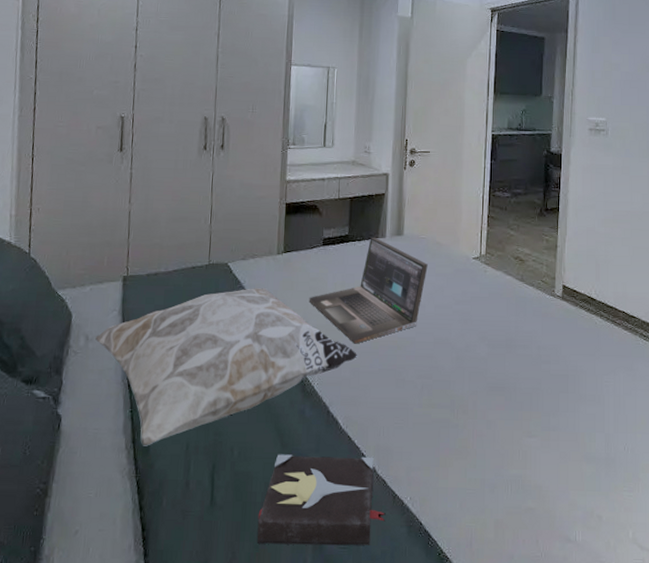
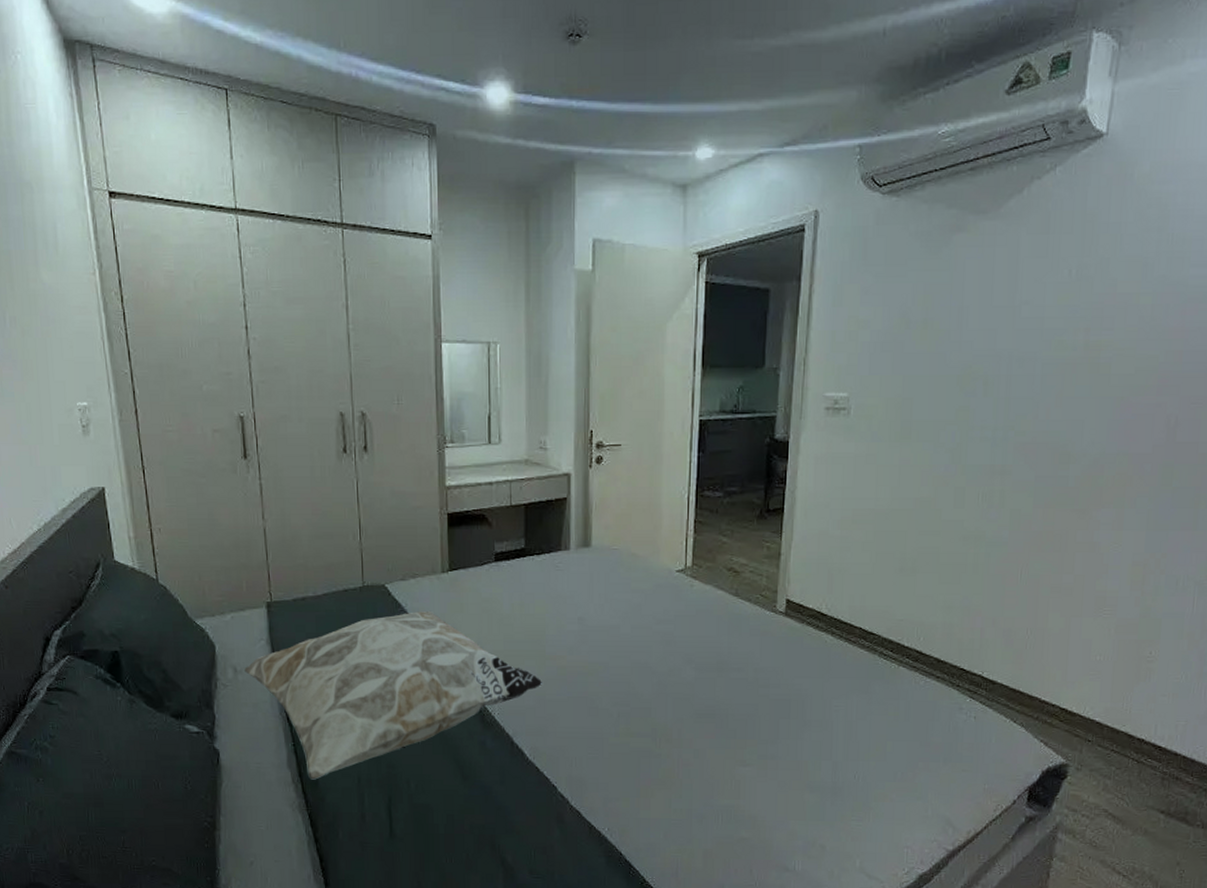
hardback book: present [257,454,386,546] -> none [442,786,581,875]
laptop: present [309,237,428,344] -> none [482,549,622,670]

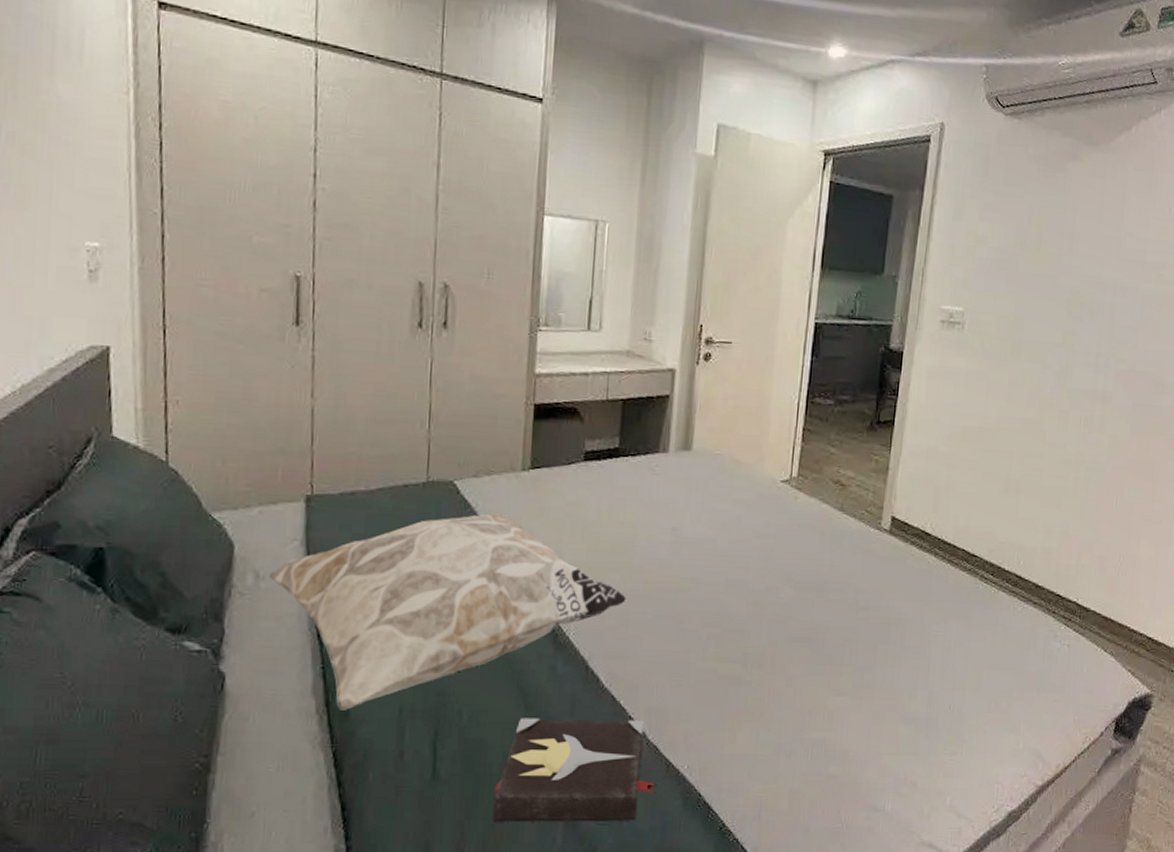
hardback book: none [442,786,581,875] -> present [493,718,657,822]

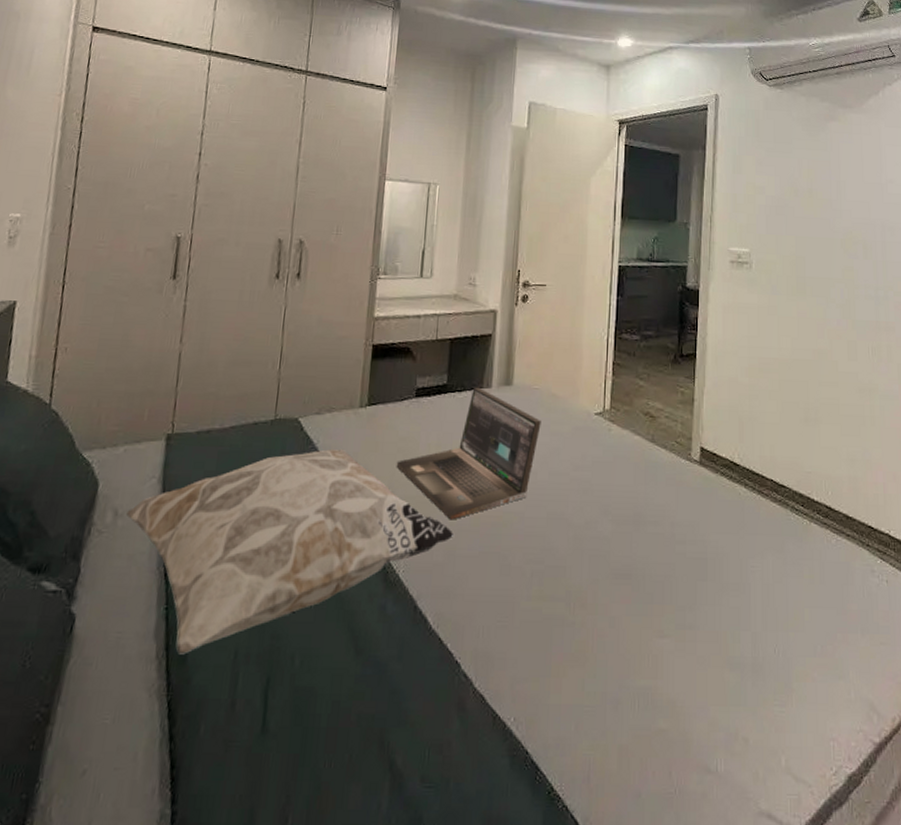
hardback book: present [493,718,657,822] -> none [319,663,483,784]
laptop: none [564,451,722,585] -> present [396,387,541,520]

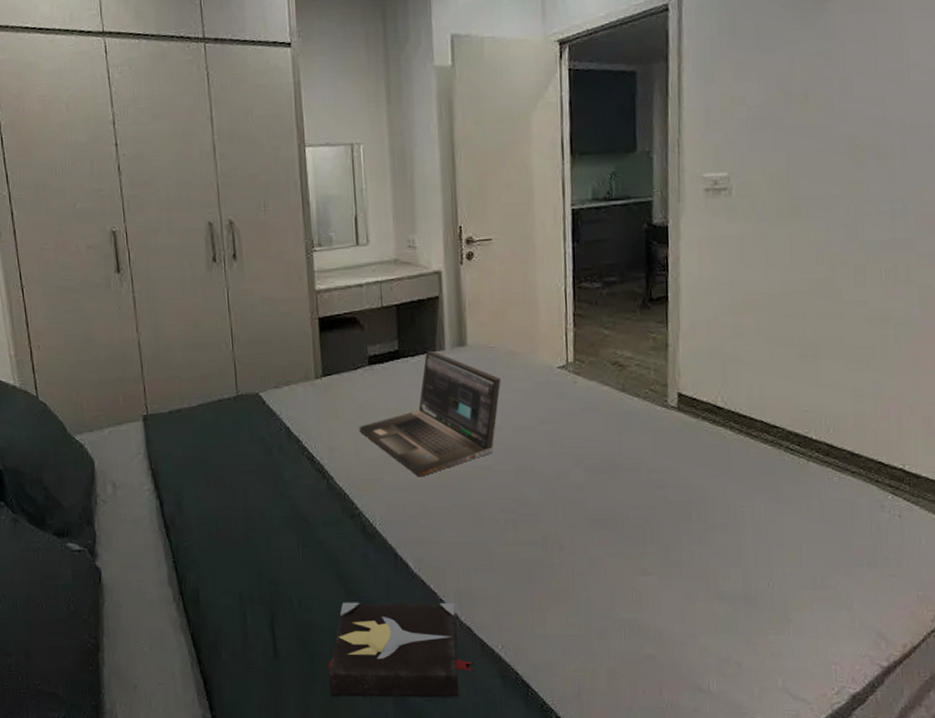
decorative pillow: present [126,448,455,655] -> none [123,418,425,598]
hardback book: none [319,663,483,784] -> present [328,602,475,698]

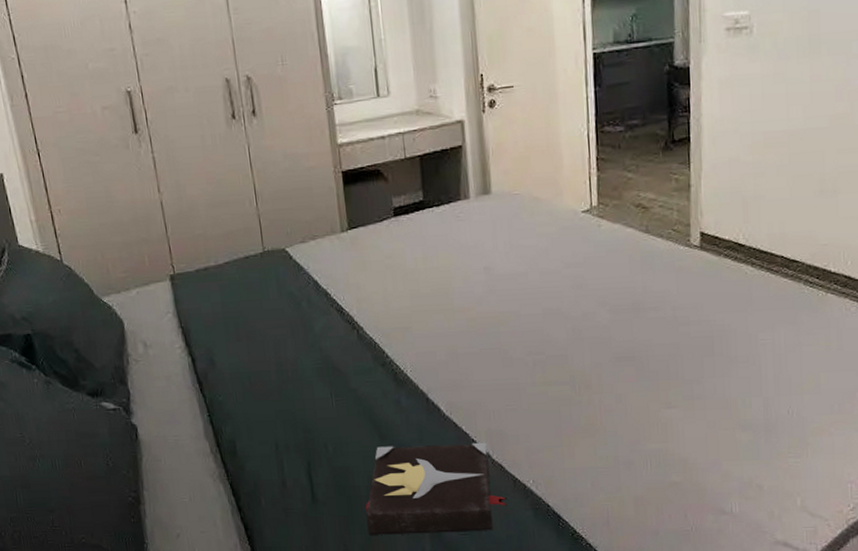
laptop: present [359,350,501,477] -> none [386,199,526,324]

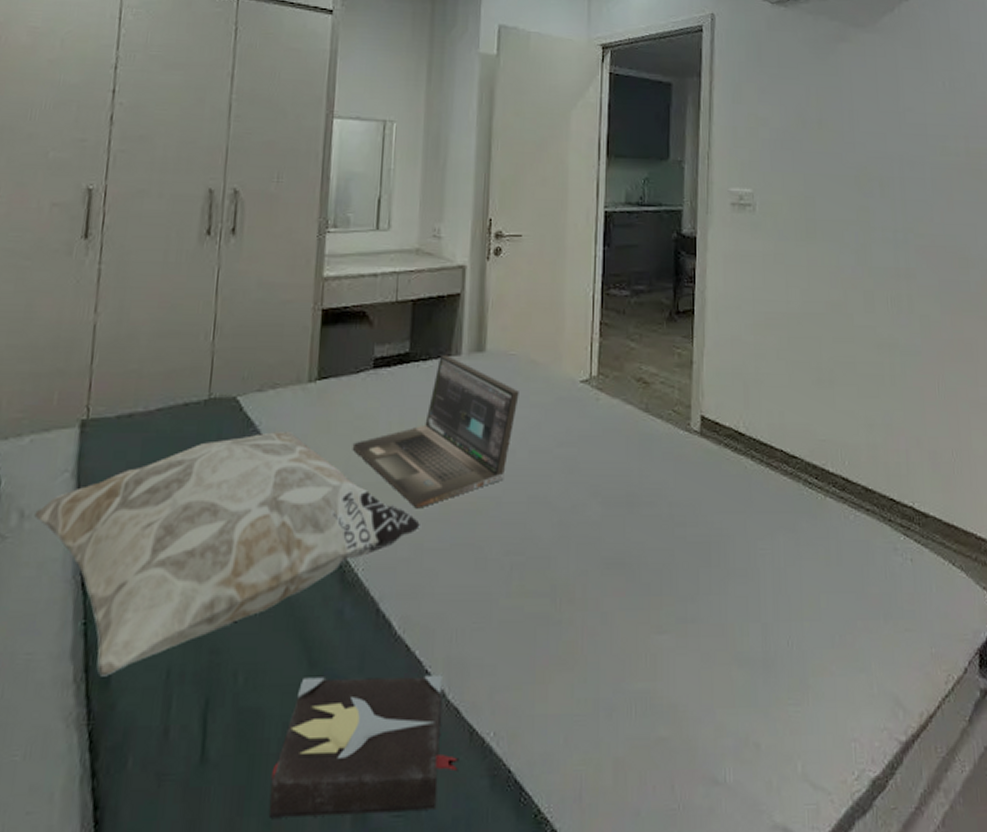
decorative pillow: none [154,271,454,449] -> present [34,430,422,677]
laptop: none [386,199,526,324] -> present [352,354,519,509]

